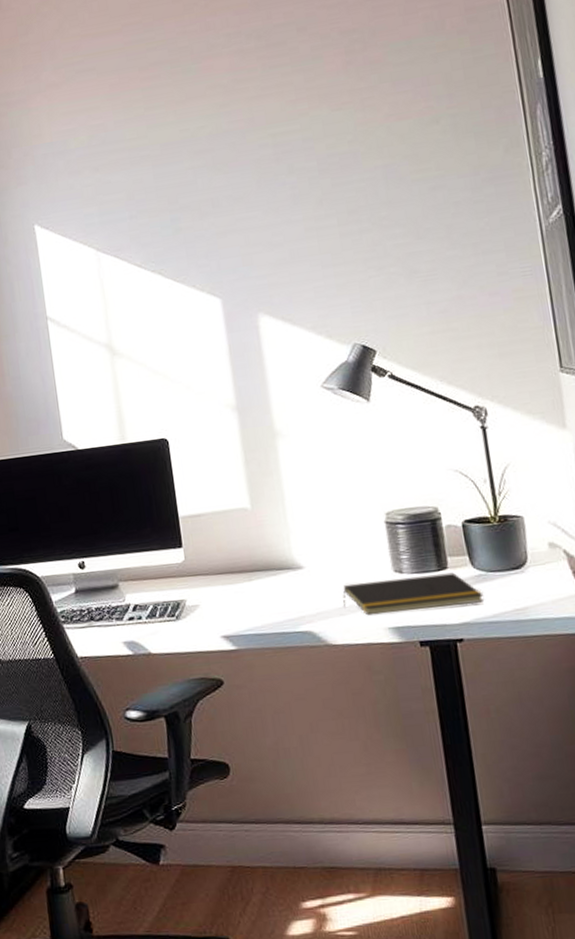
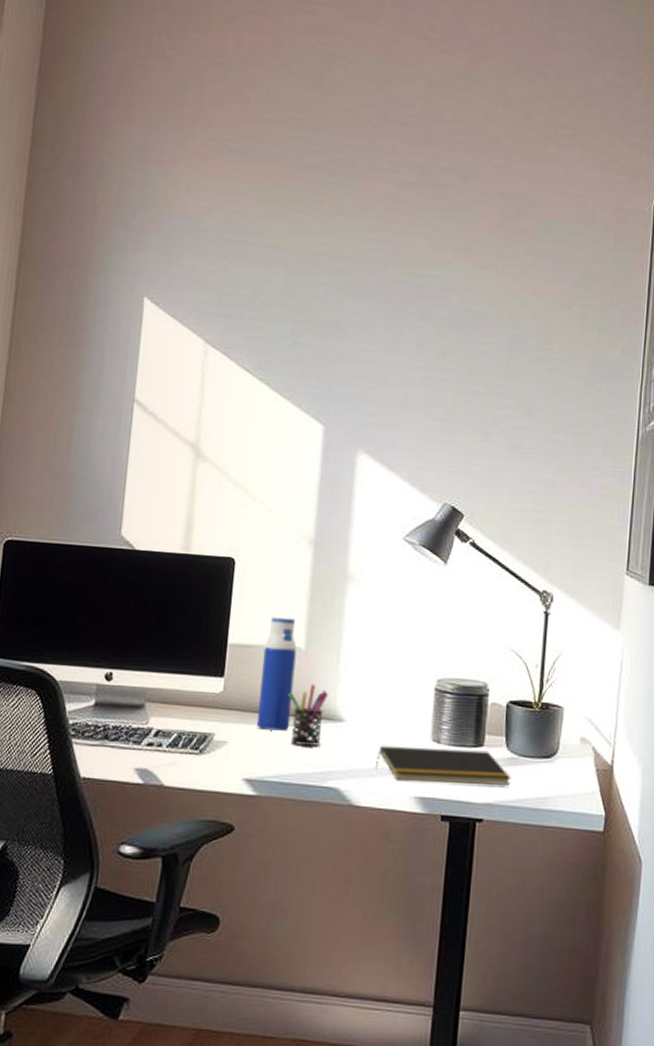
water bottle: none [212,482,253,589] -> present [256,617,297,731]
pen holder: none [245,538,285,598] -> present [288,684,328,747]

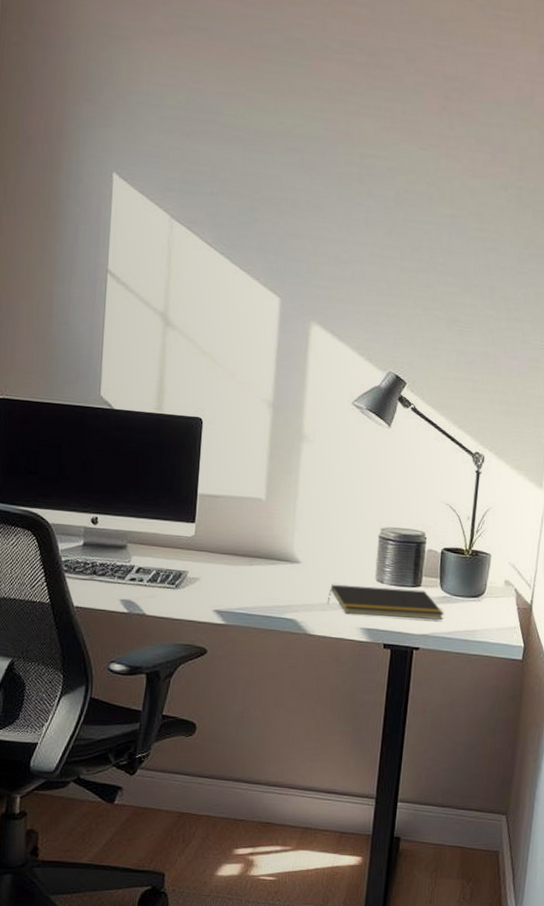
water bottle: present [256,617,297,731] -> none [224,471,258,570]
pen holder: present [288,684,328,747] -> none [251,530,286,584]

